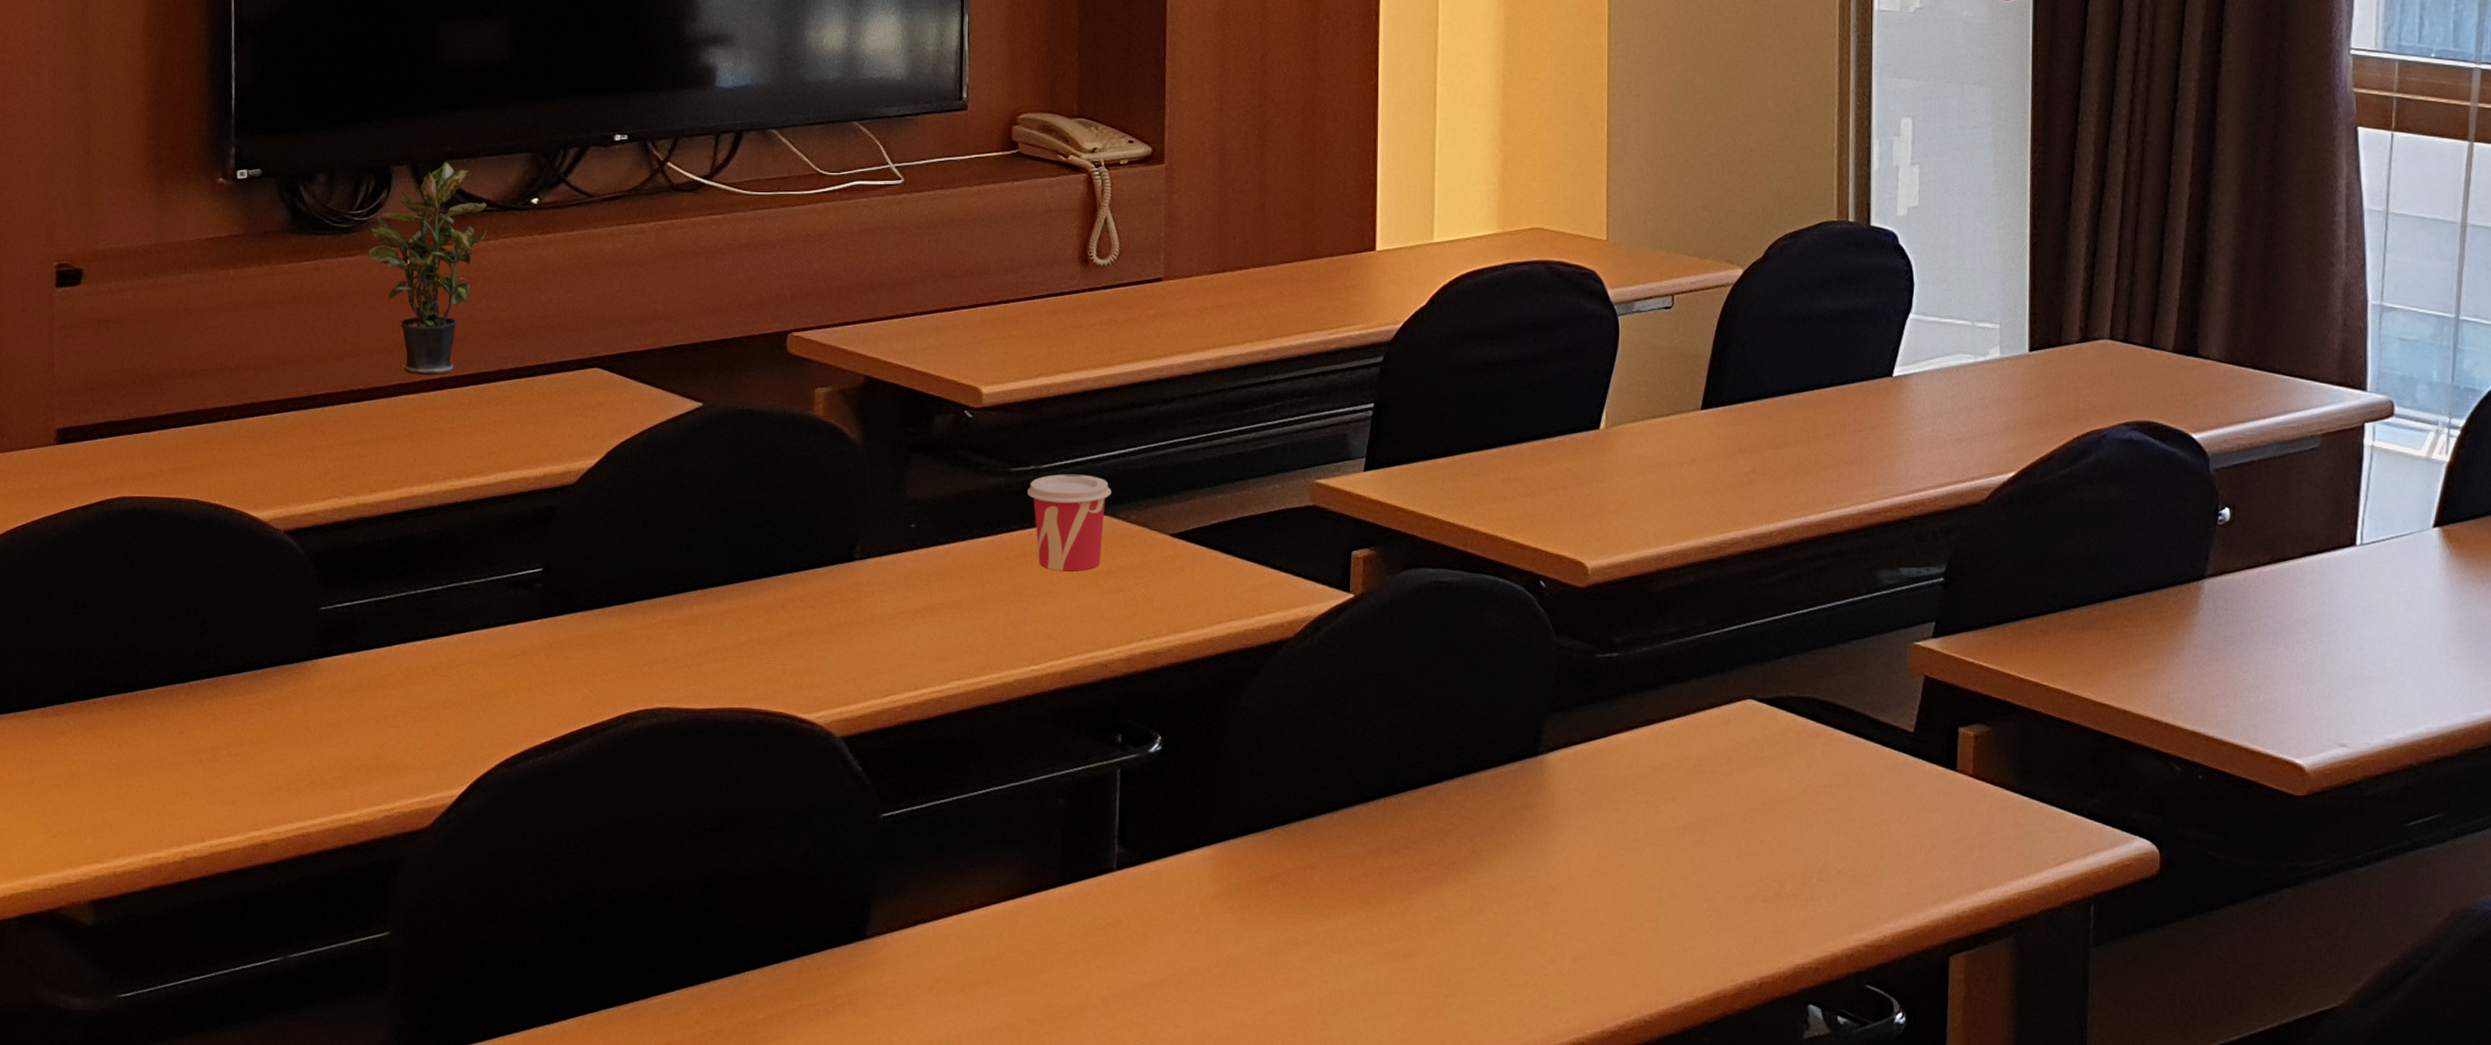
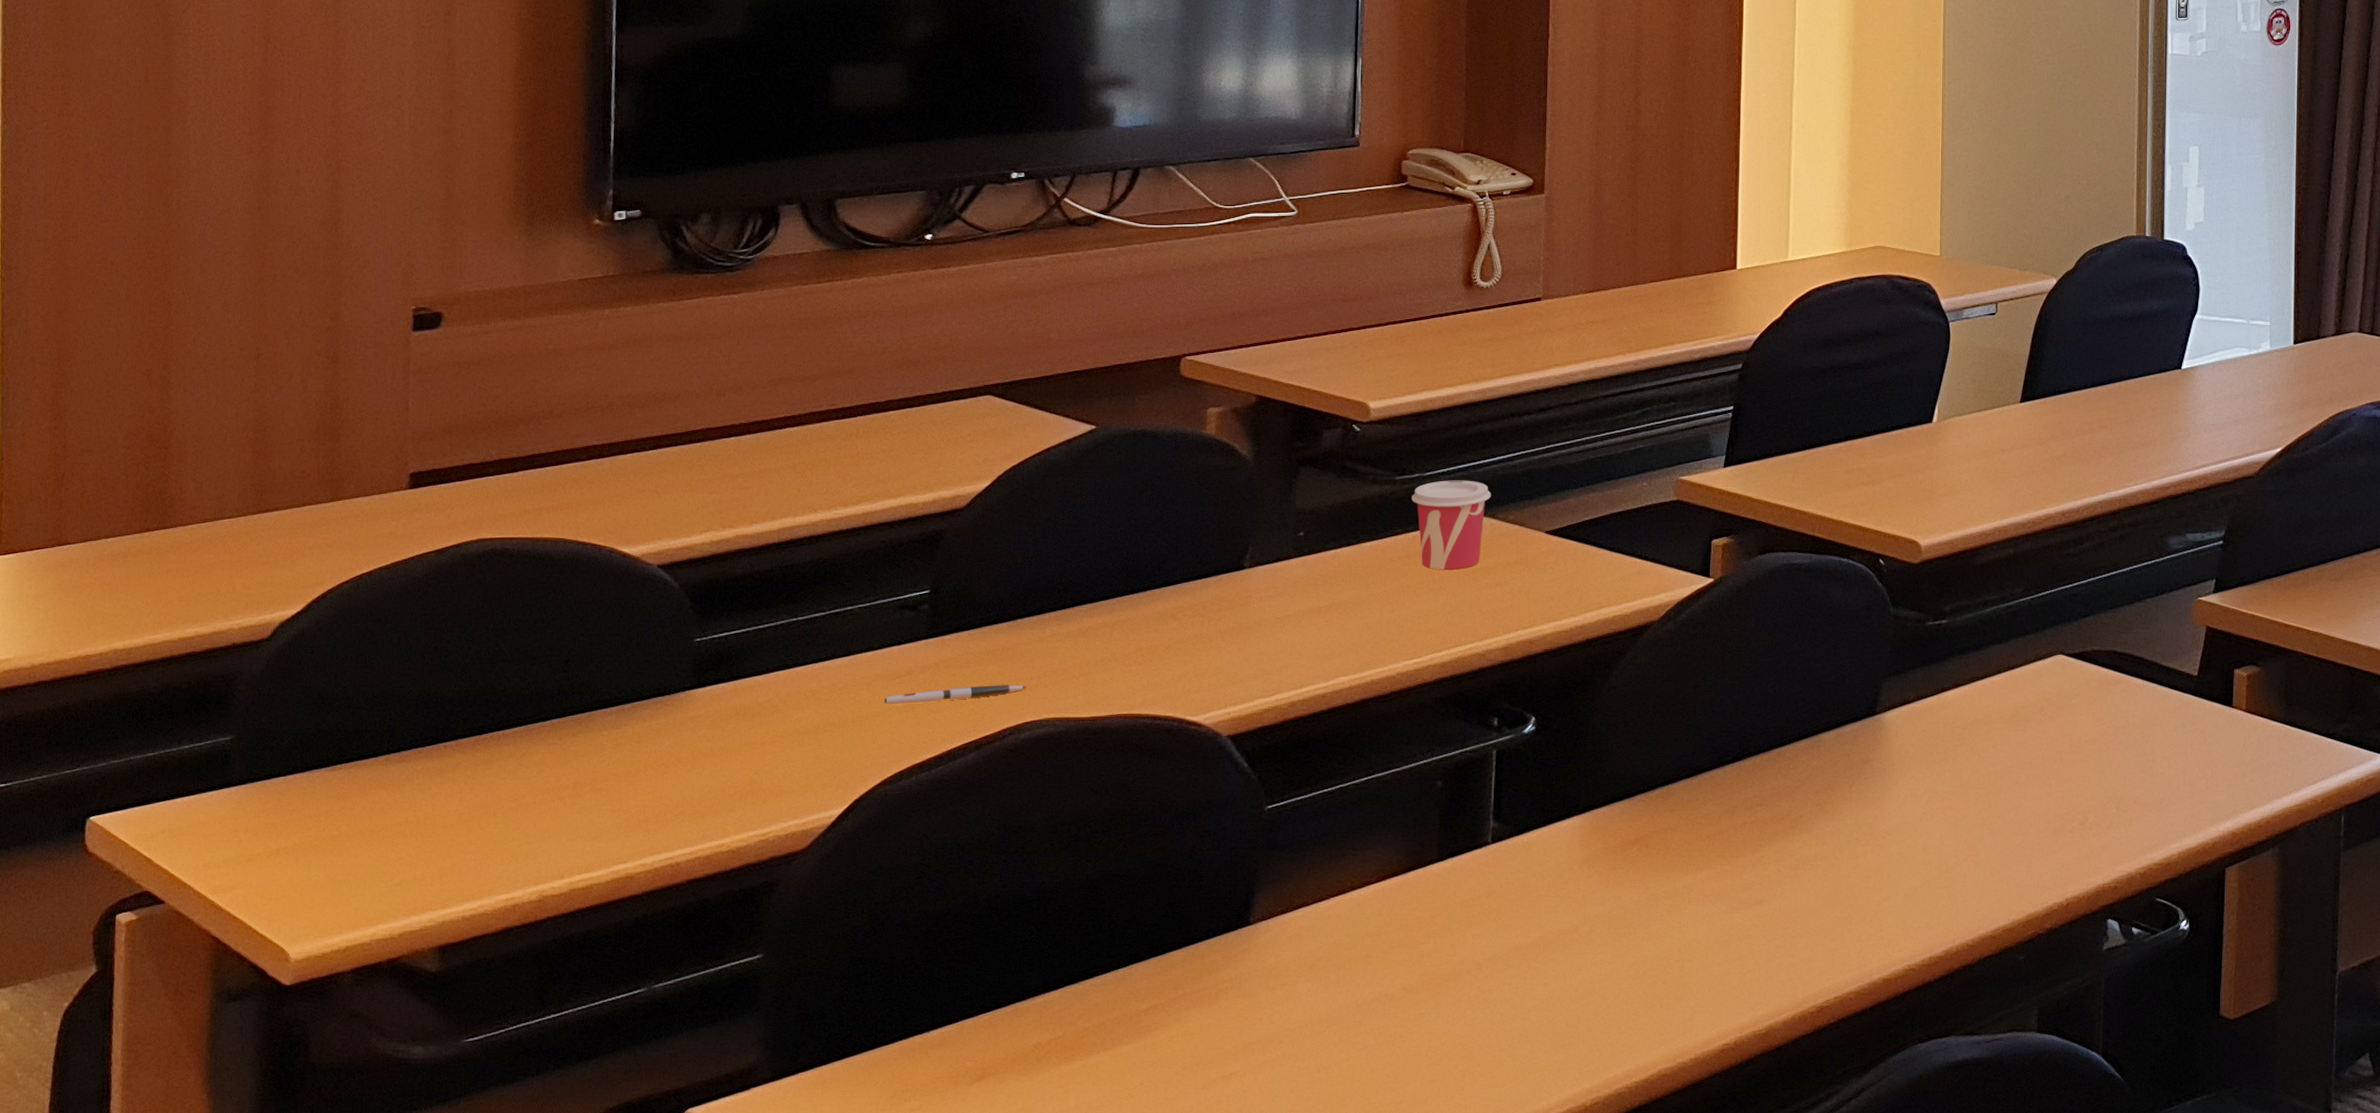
potted plant: present [368,161,488,376] -> none [753,200,879,408]
pen: none [500,670,640,685] -> present [883,685,1027,704]

